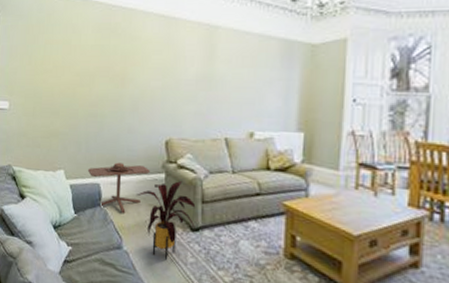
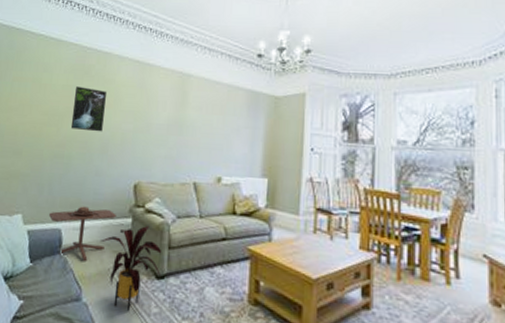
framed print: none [101,46,135,91] -> present [70,86,108,132]

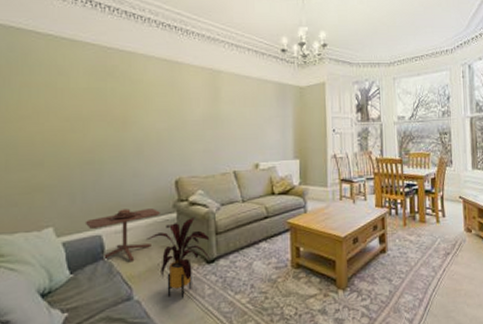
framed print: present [70,86,108,132] -> none [98,89,136,134]

